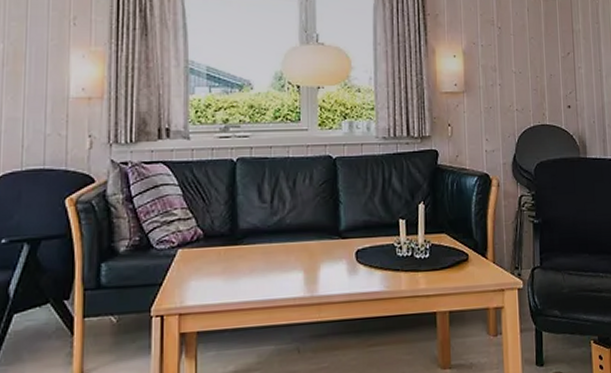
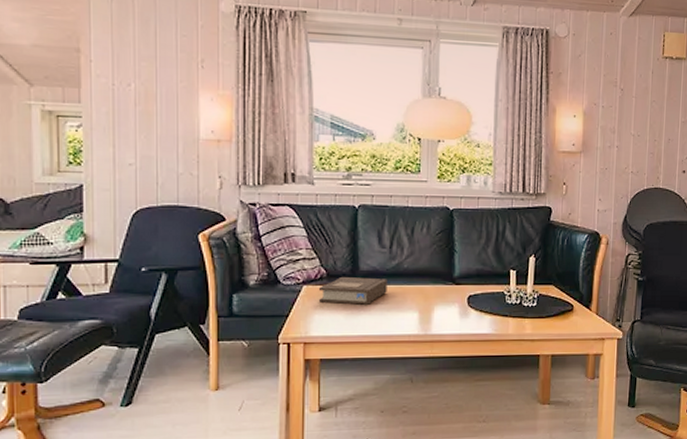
book: none [194,236,269,268] -> present [318,276,387,305]

